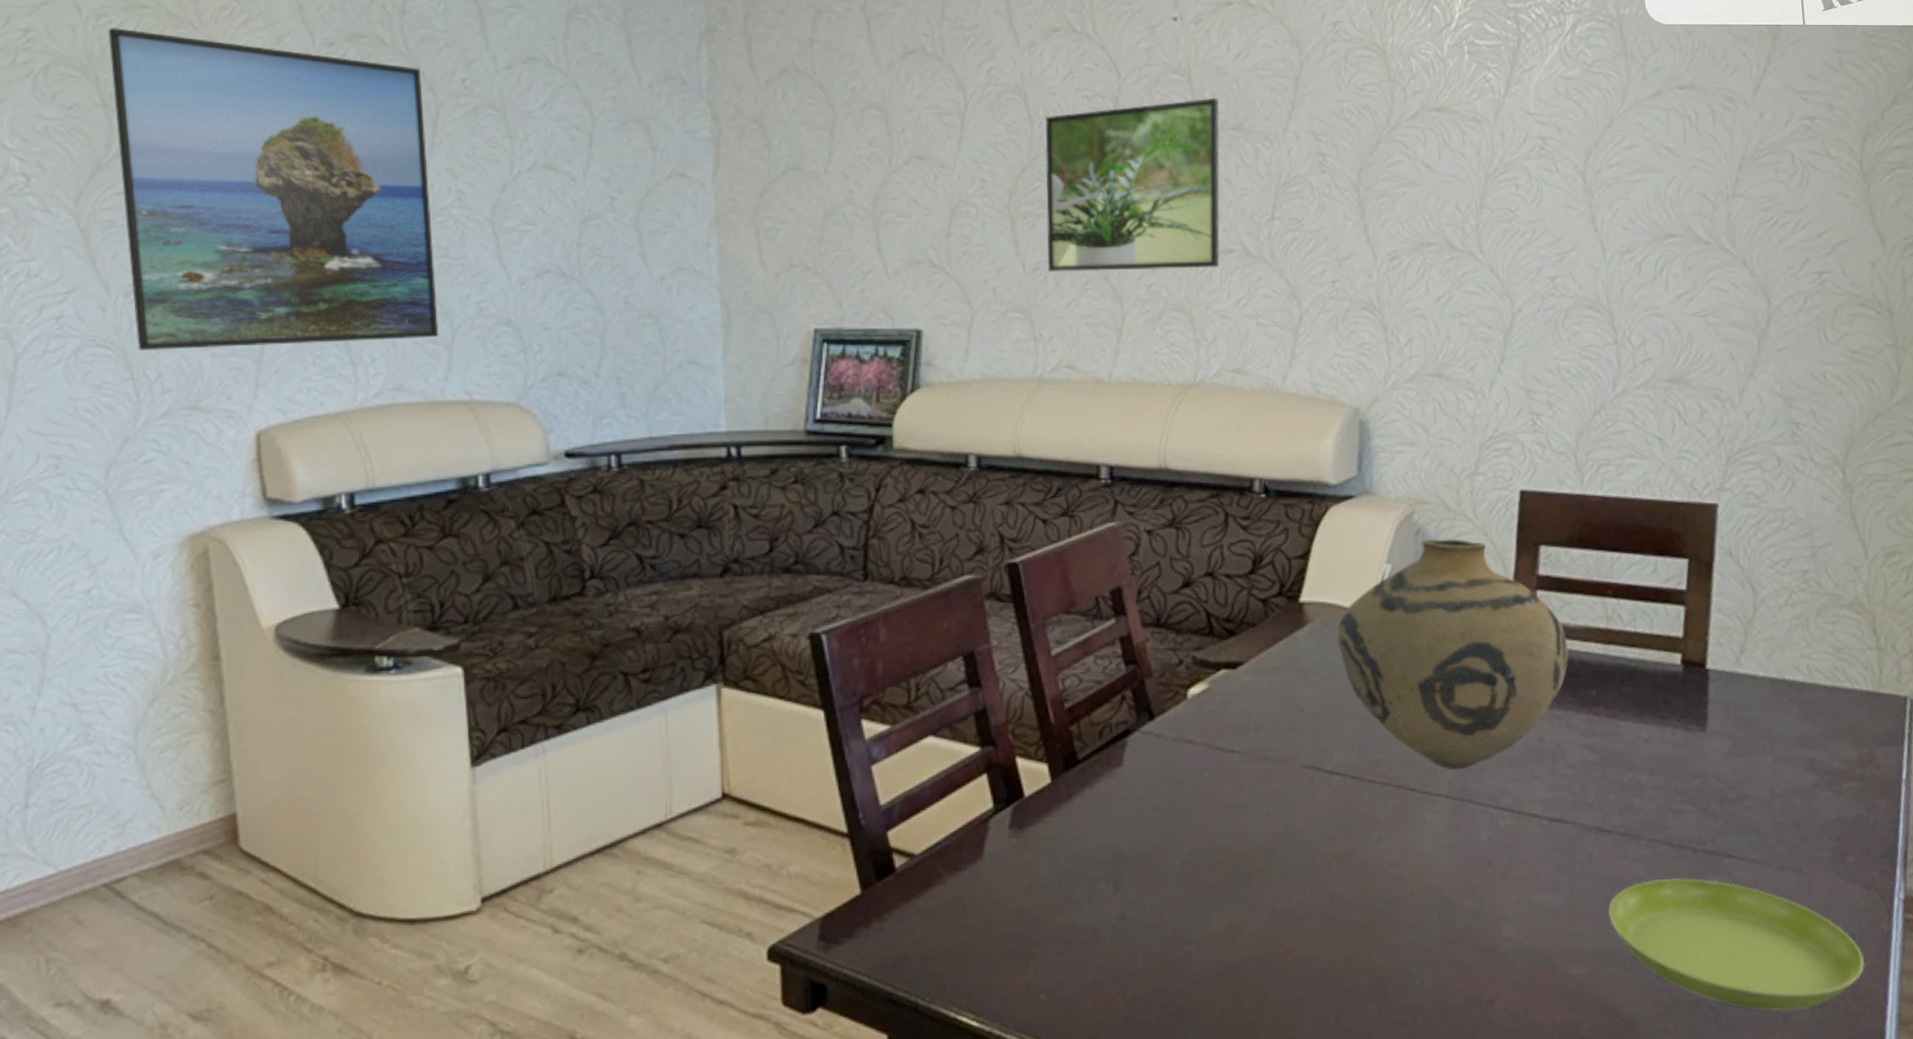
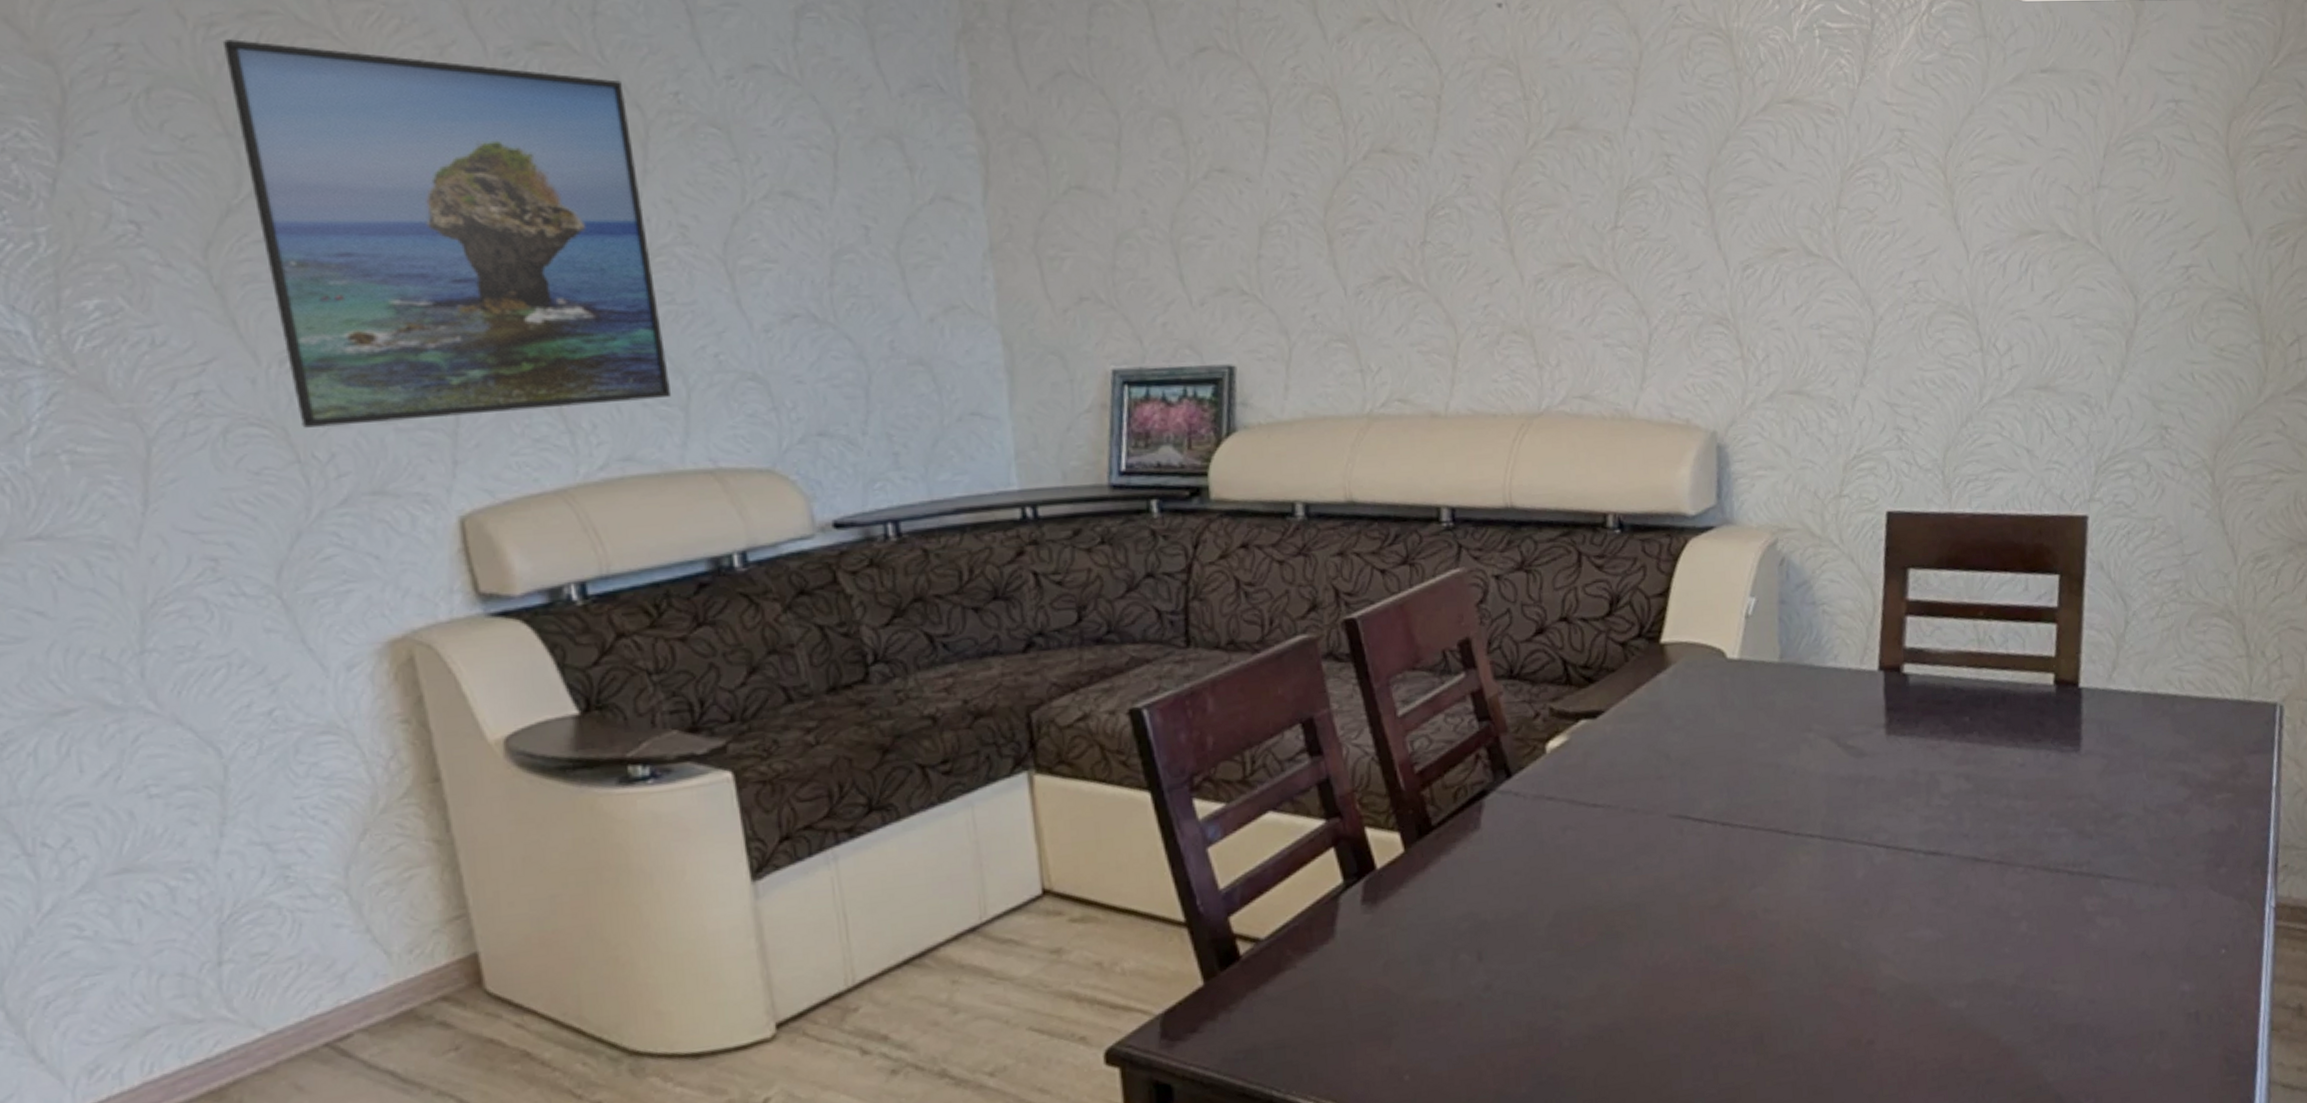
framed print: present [1045,97,1220,273] -> none [1361,93,1561,297]
vase: present [1337,538,1569,770] -> none [1701,566,1941,809]
saucer: present [1607,877,1865,1012] -> none [1985,902,2238,1029]

